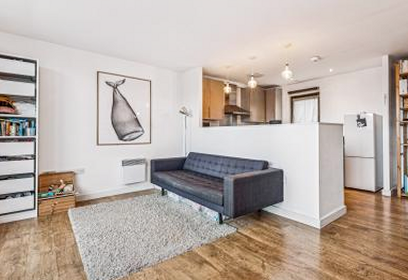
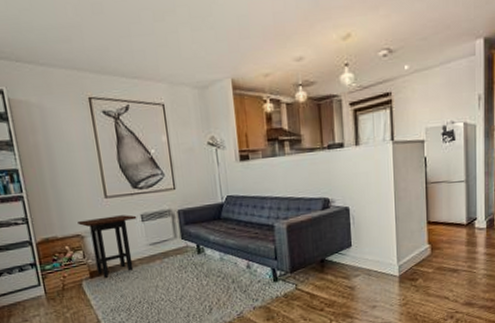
side table: none [73,160,119,208] -> present [77,214,137,278]

